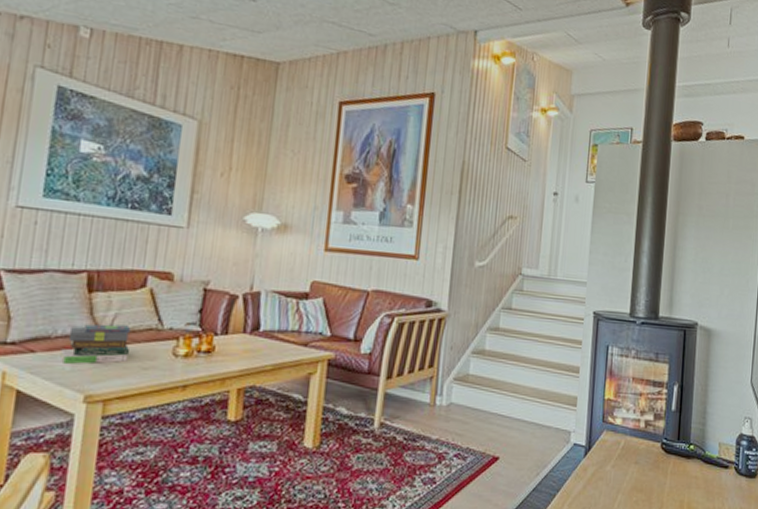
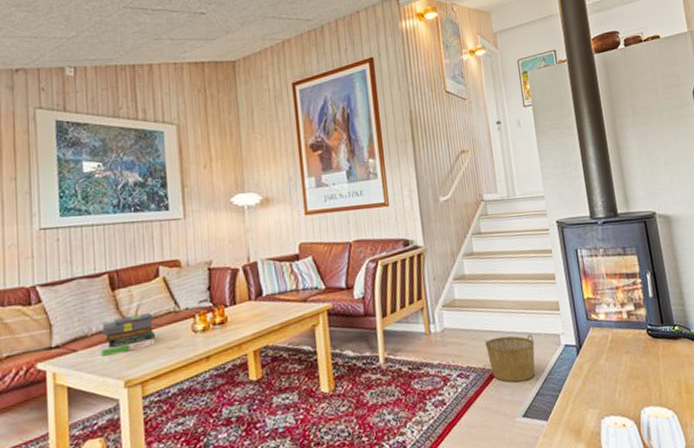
basket: none [490,422,543,474] -> present [485,334,535,383]

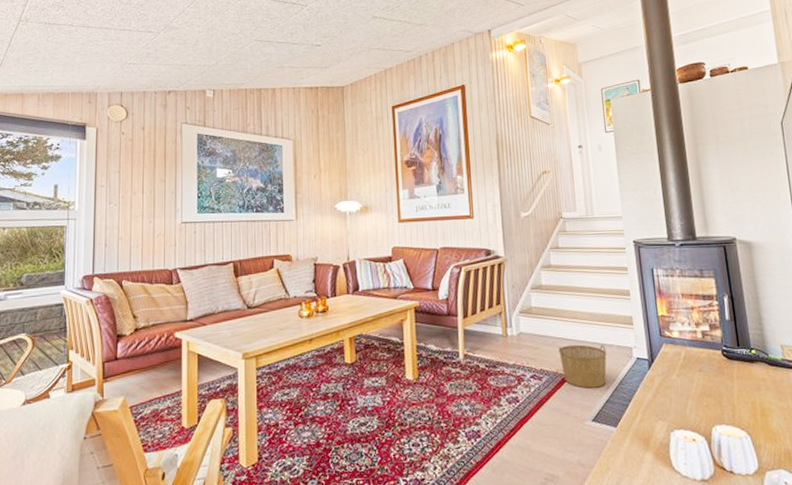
books: present [98,313,155,356] -> none [223,298,268,331]

